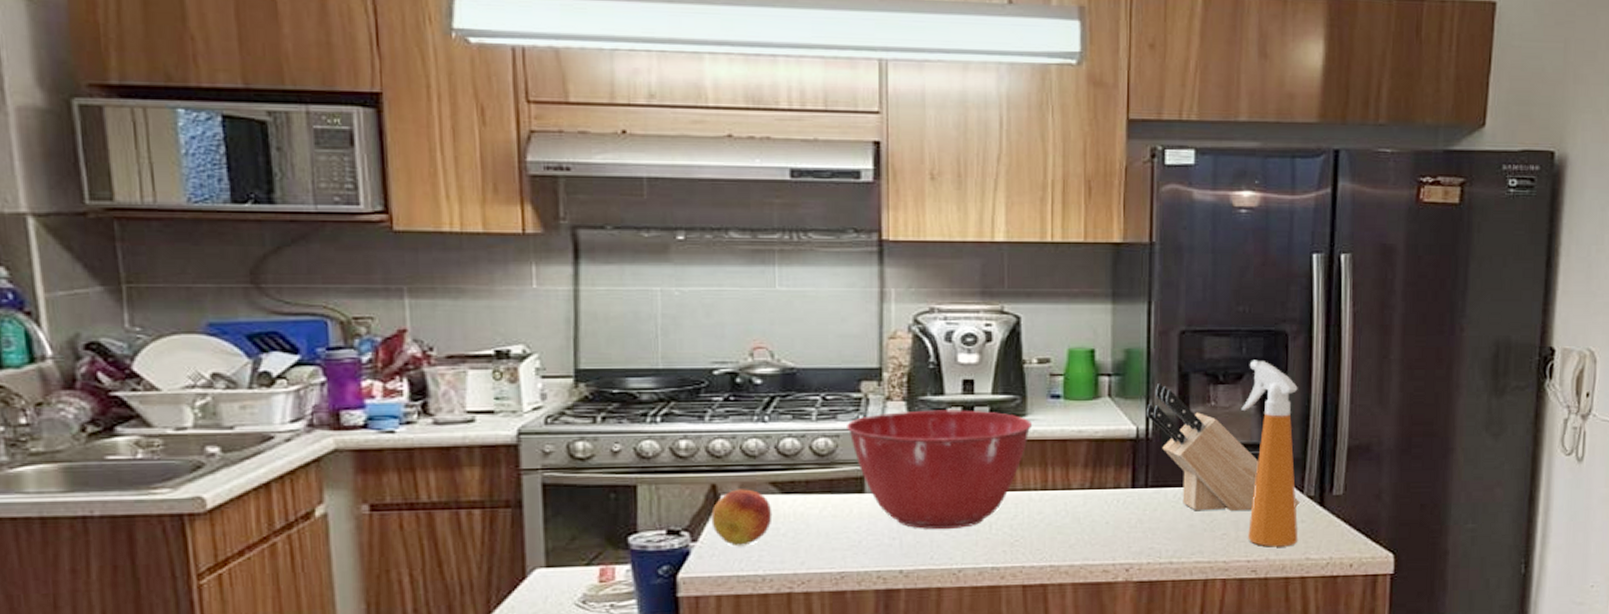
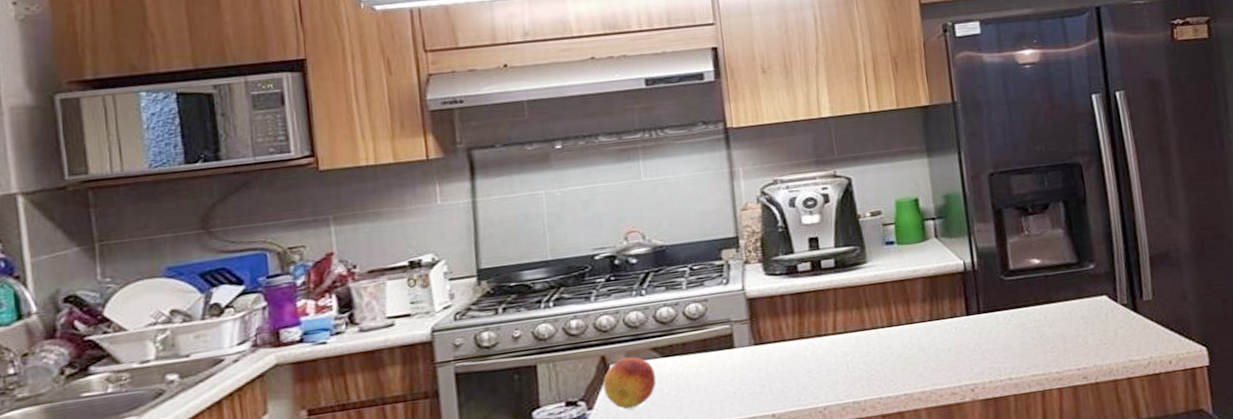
mixing bowl: present [847,410,1031,530] -> none [713,263,873,375]
knife block: present [1146,384,1299,511] -> none [969,221,1115,329]
spray bottle: present [1241,360,1298,547] -> none [1051,190,1120,354]

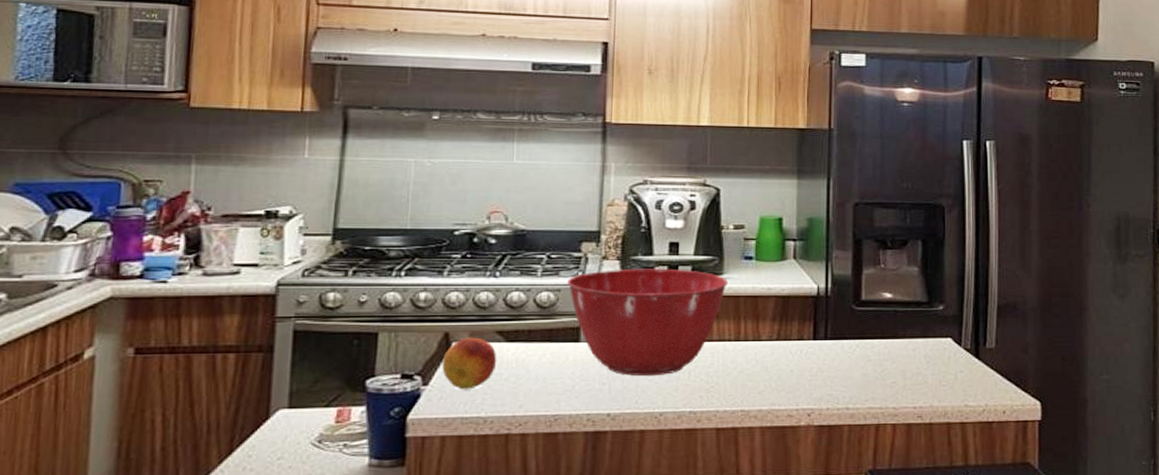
mixing bowl: none [713,263,873,375] -> present [567,268,727,377]

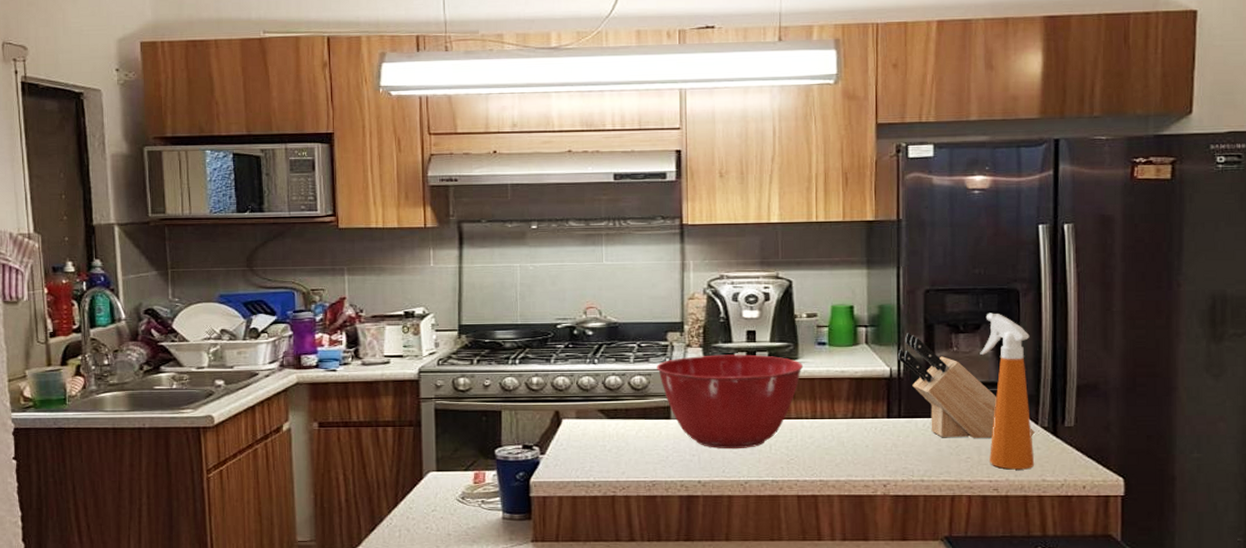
fruit: present [442,337,497,390] -> none [555,415,601,459]
knife block: none [825,248,958,361] -> present [897,333,1035,438]
spray bottle: none [906,228,958,395] -> present [980,313,1035,470]

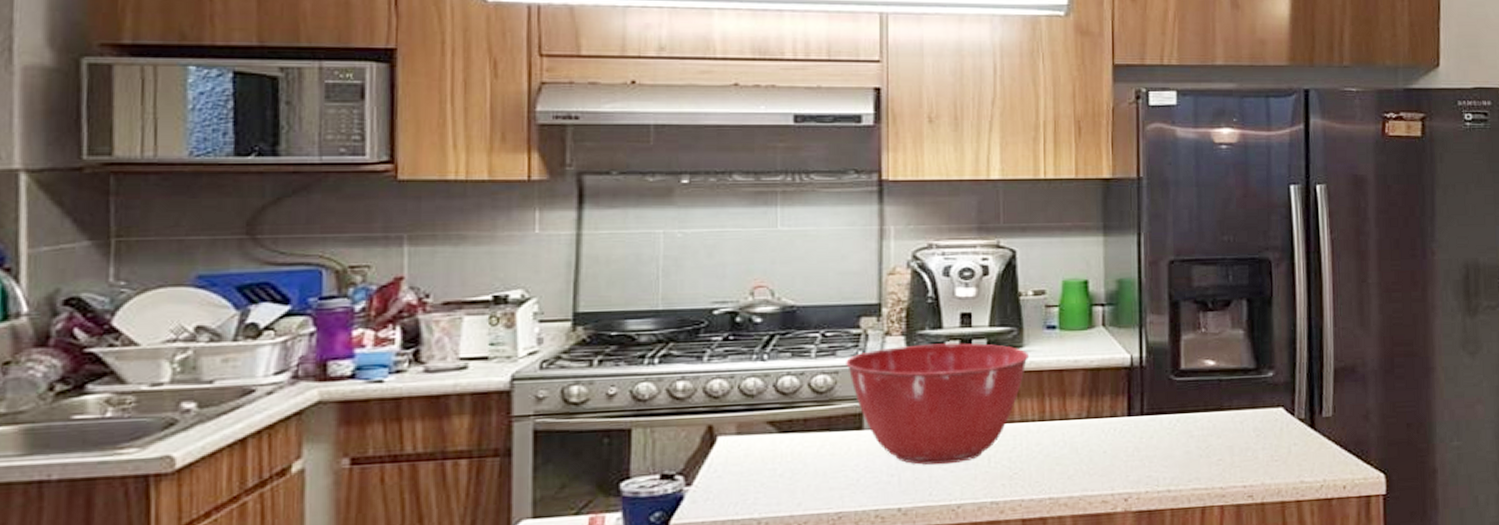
knife block: present [897,333,1035,438] -> none [1139,312,1291,436]
spray bottle: present [980,313,1035,470] -> none [1230,286,1292,472]

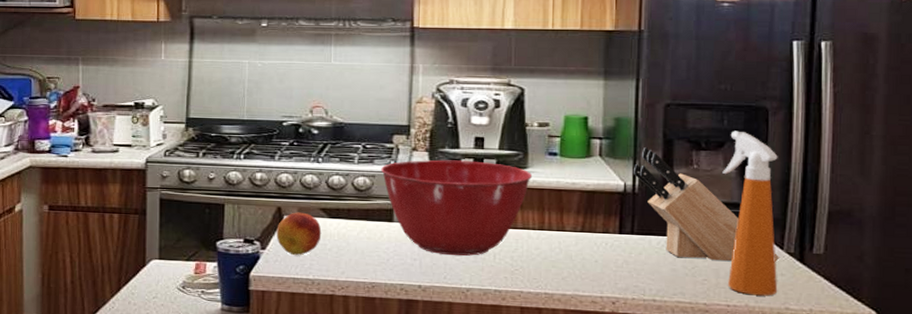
fruit: none [707,429,769,489] -> present [276,212,322,256]
knife block: none [1139,312,1291,436] -> present [633,147,779,262]
spray bottle: none [1230,286,1292,472] -> present [722,130,778,296]

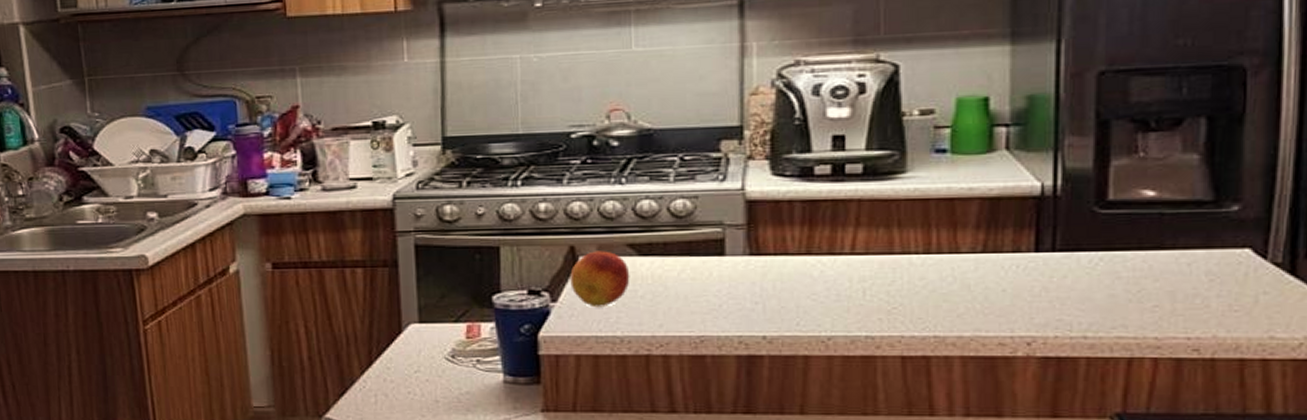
mixing bowl: present [381,160,532,256] -> none [706,167,912,295]
knife block: present [633,147,779,262] -> none [1053,133,1261,279]
spray bottle: present [722,130,778,296] -> none [1180,101,1260,323]

